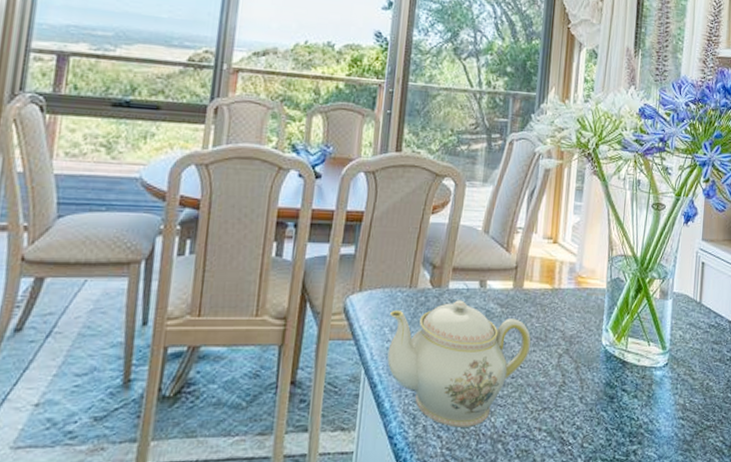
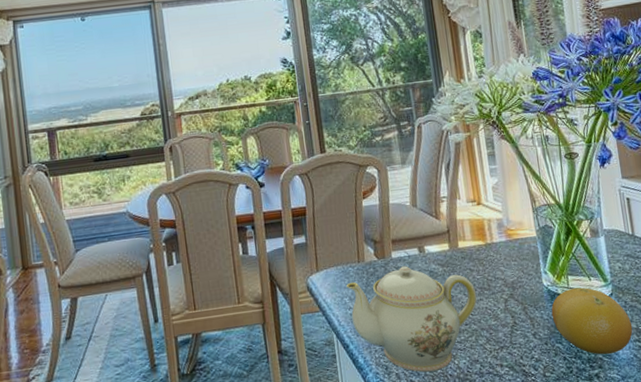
fruit: none [603,352,680,429] -> present [551,287,633,355]

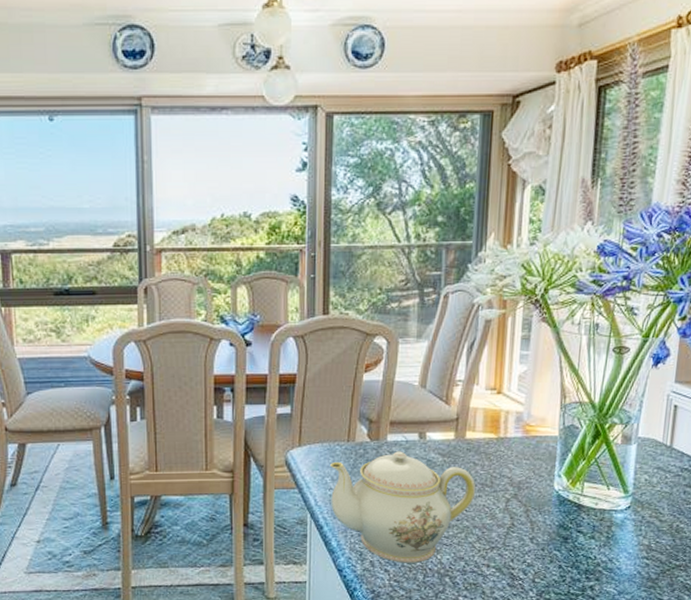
fruit: present [551,287,633,355] -> none [556,496,644,567]

